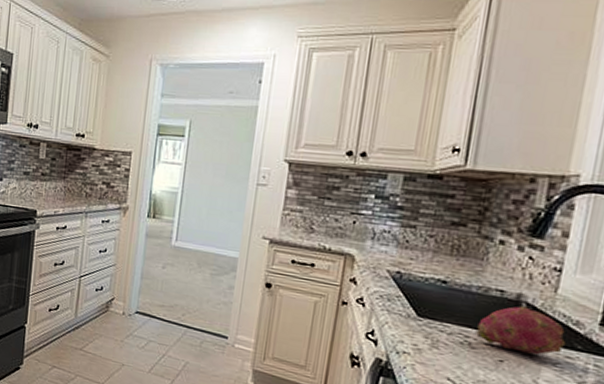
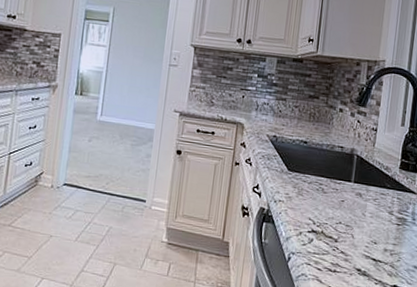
fruit: present [476,306,567,355] -> none [327,158,381,194]

